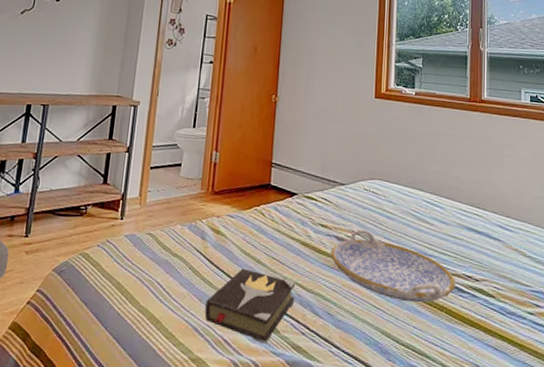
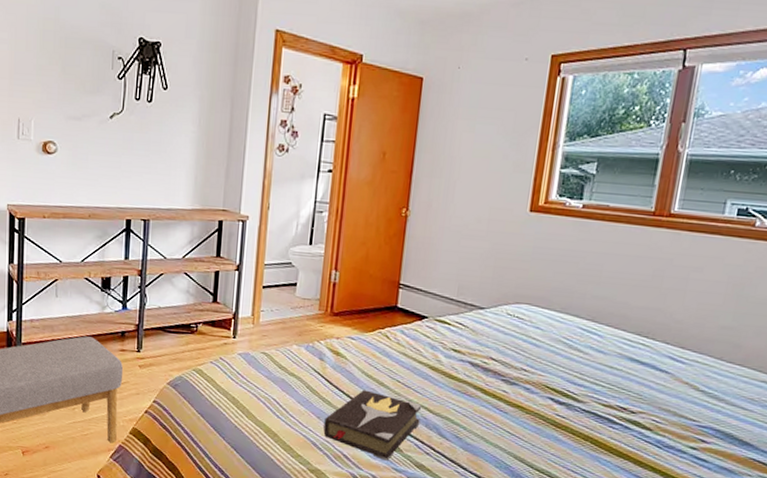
serving tray: present [331,230,455,303] -> none [463,356,607,432]

